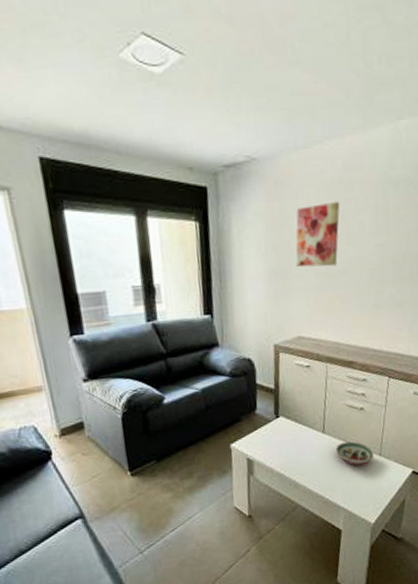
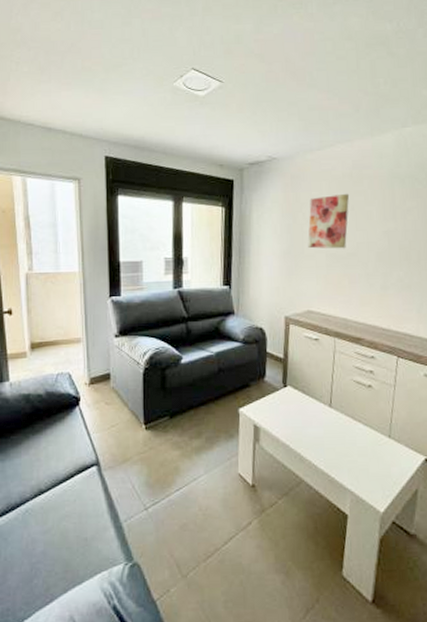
decorative bowl: present [335,441,373,466] -> none [342,419,382,446]

